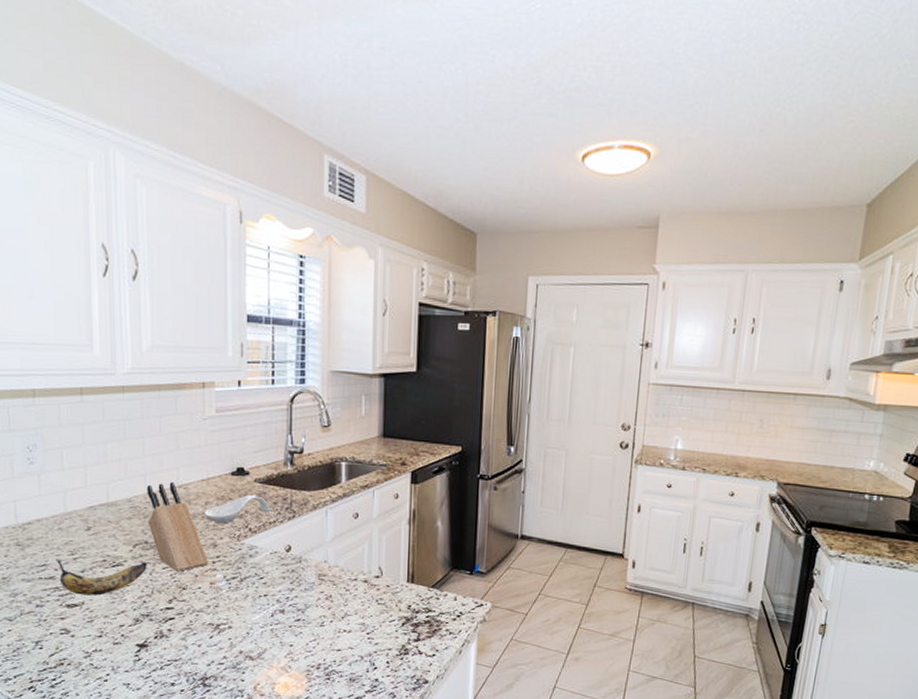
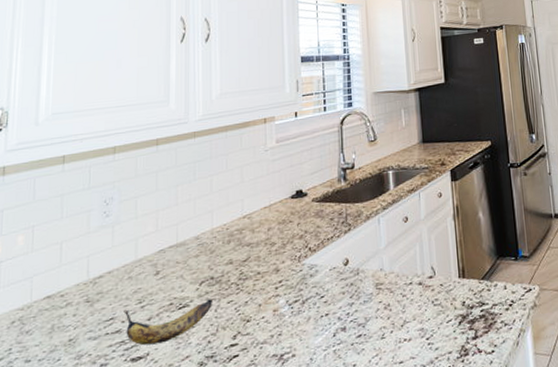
knife block: present [147,482,208,572] -> none [213,214,271,304]
spoon rest: present [203,495,269,524] -> none [266,214,327,248]

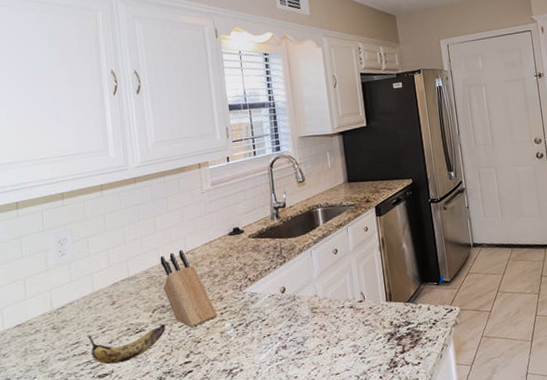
knife block: none [213,214,271,304] -> present [160,250,217,328]

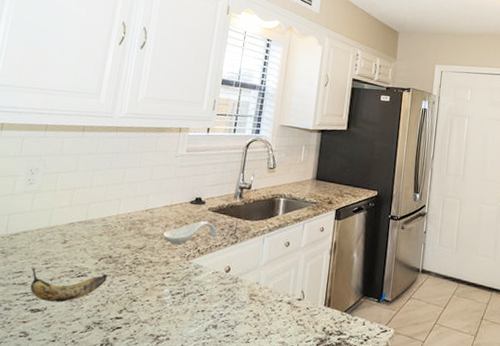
knife block: present [160,250,217,328] -> none [115,206,160,285]
spoon rest: none [209,249,264,279] -> present [162,221,218,245]

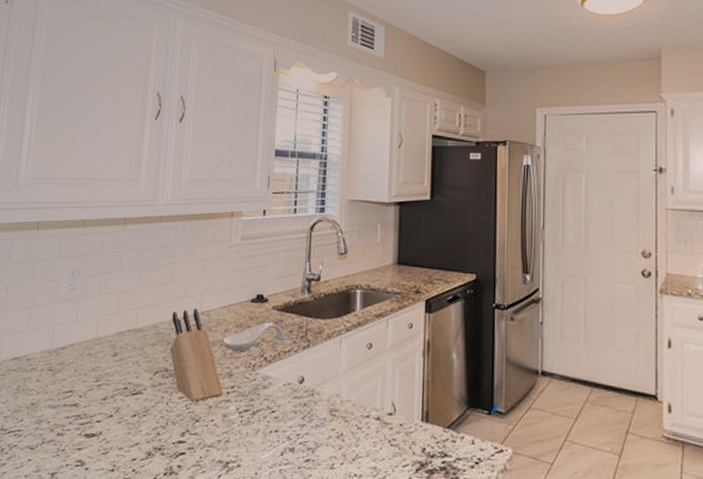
banana: present [30,266,107,302] -> none [81,385,165,425]
knife block: none [115,206,160,285] -> present [169,309,223,402]

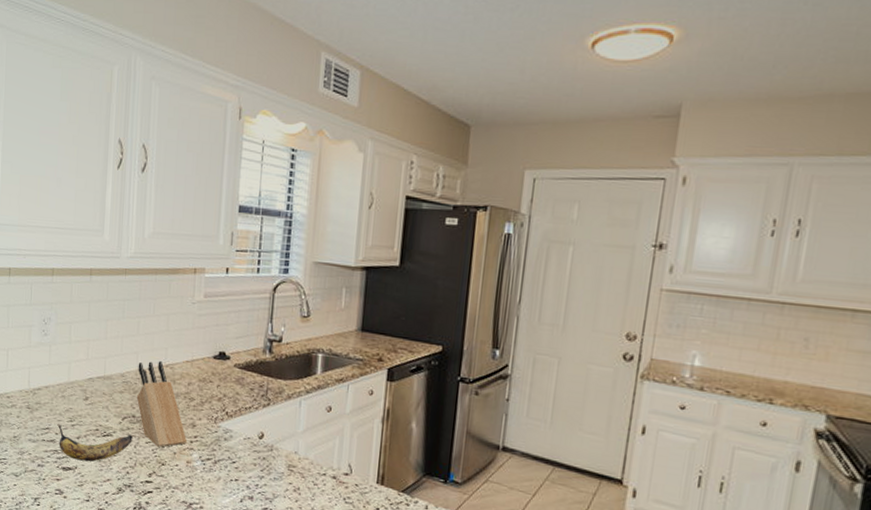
banana: none [81,385,165,425] -> present [57,423,133,462]
spoon rest: present [222,323,285,353] -> none [186,379,247,406]

